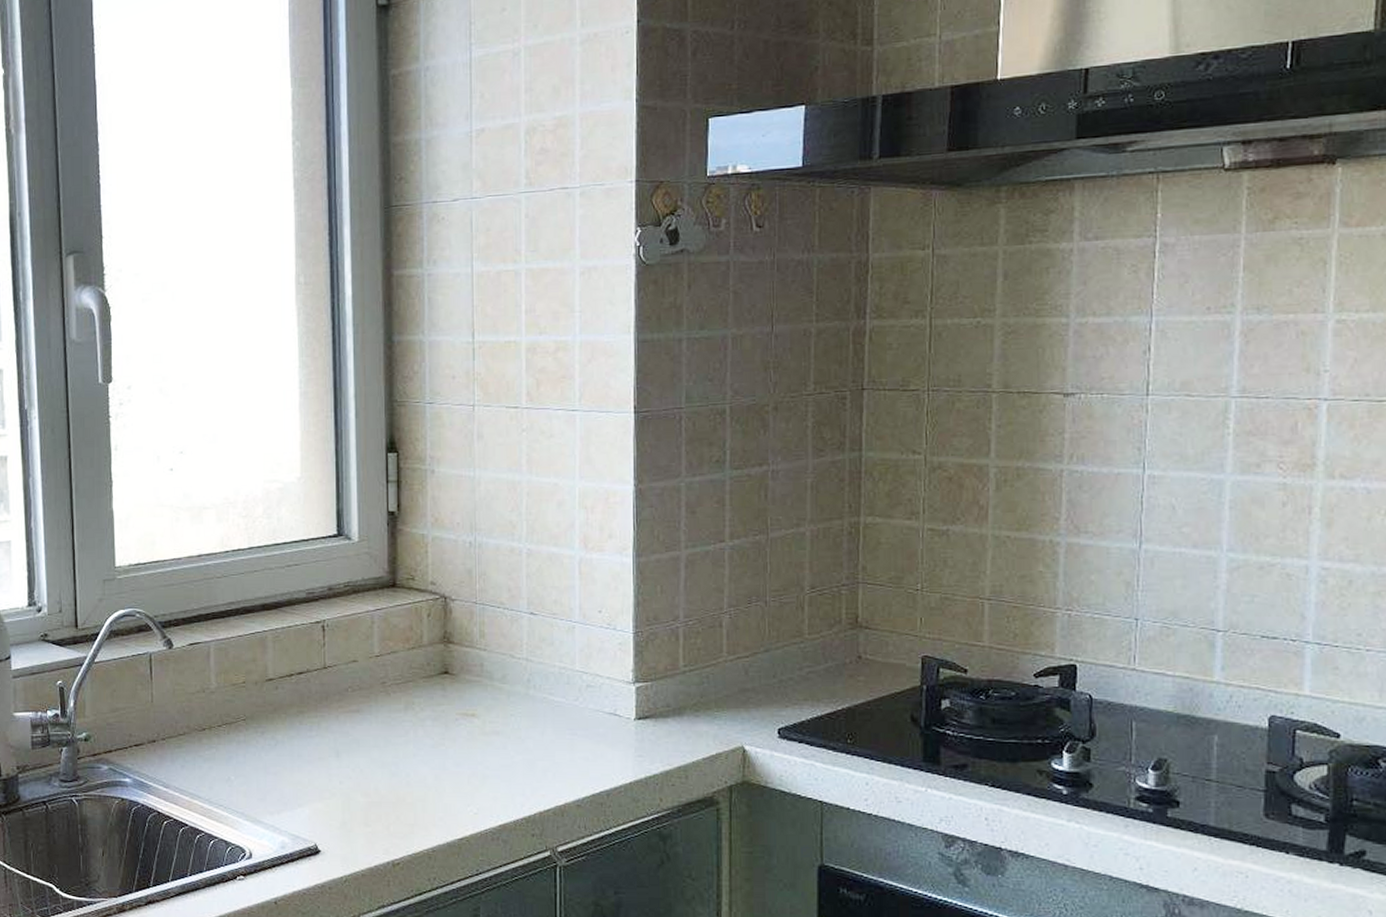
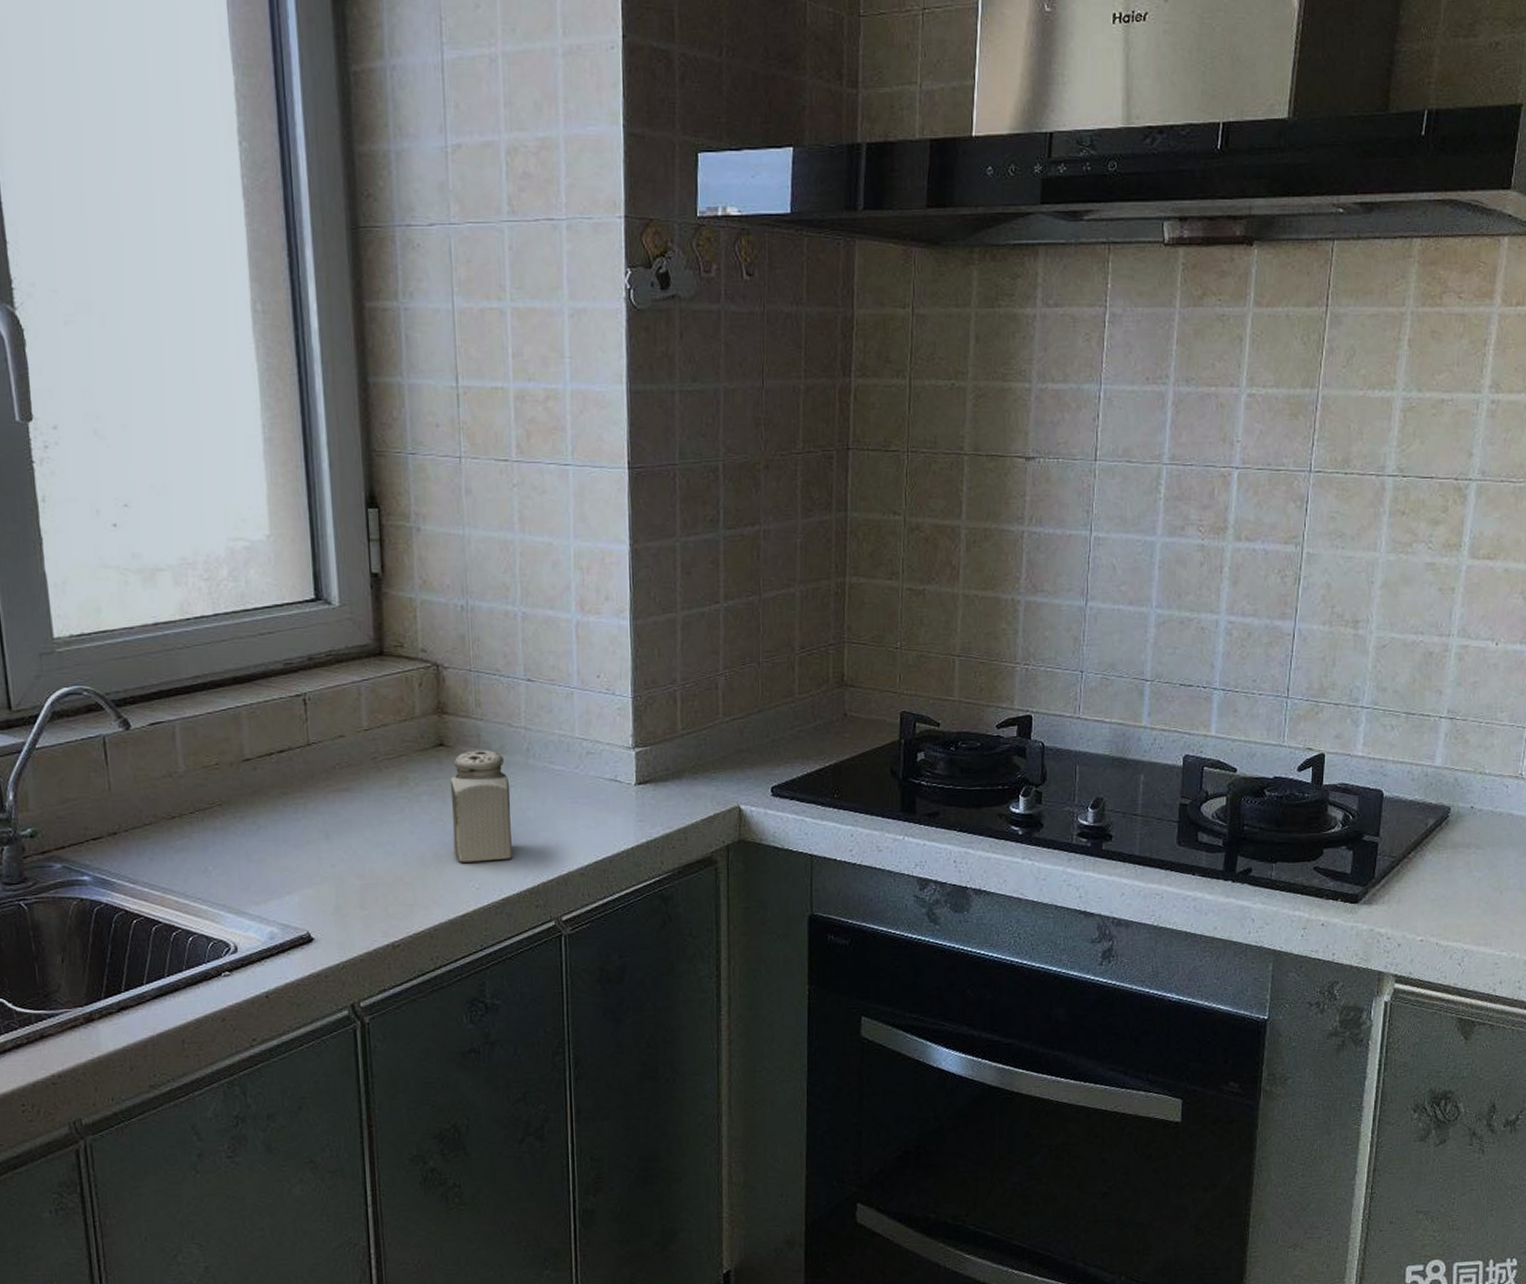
salt shaker: none [453,679,511,787] -> present [450,750,513,863]

